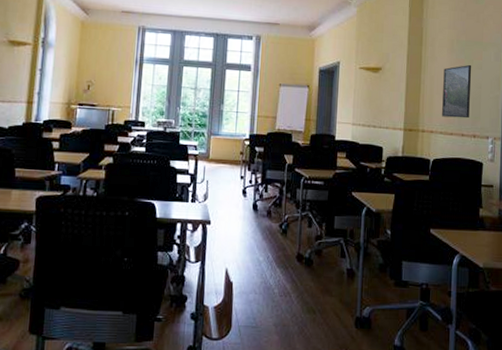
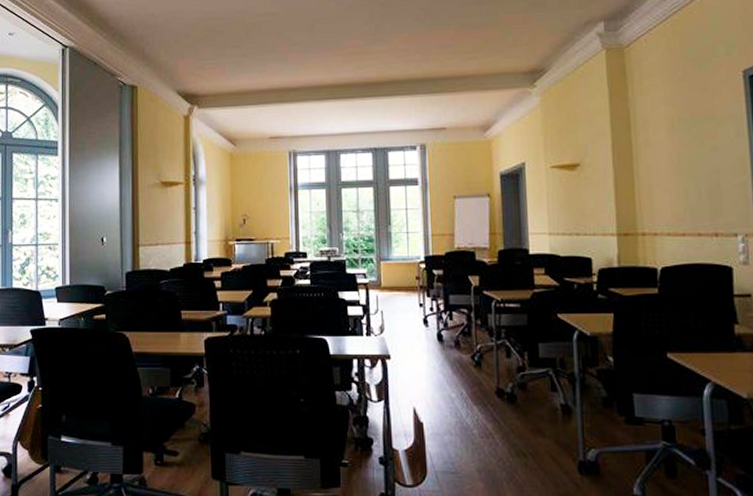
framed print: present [442,64,472,119] -> none [664,146,706,215]

